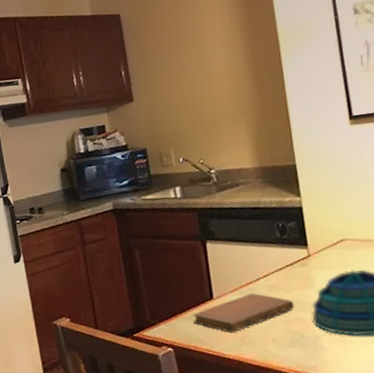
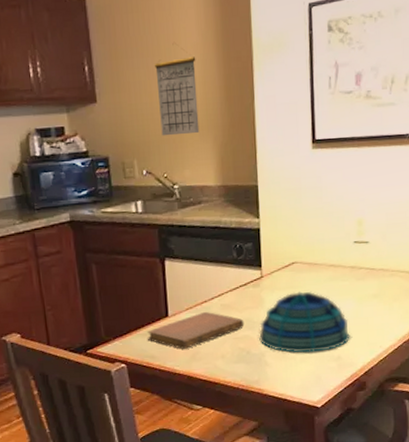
calendar: none [185,42,232,126] -> present [155,43,200,136]

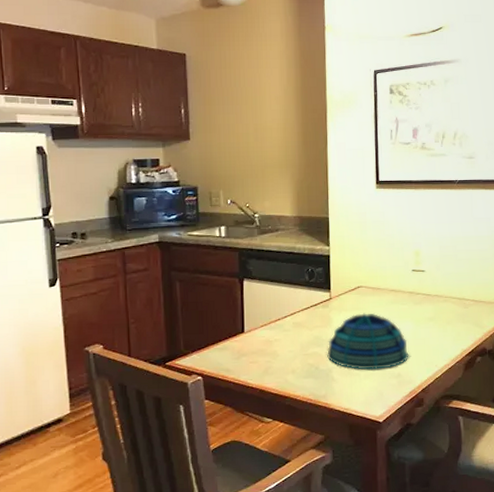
notebook: present [147,311,245,349] -> none [224,328,314,364]
calendar: present [155,43,200,136] -> none [243,95,279,172]

